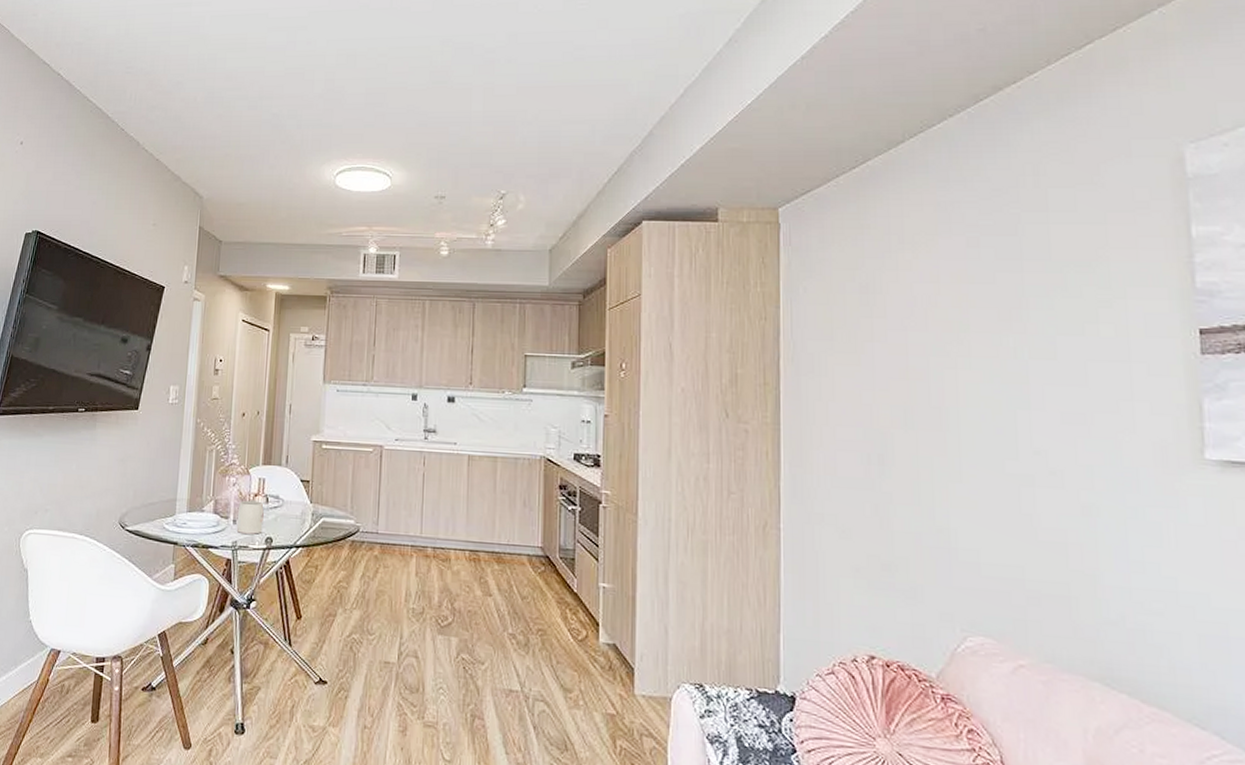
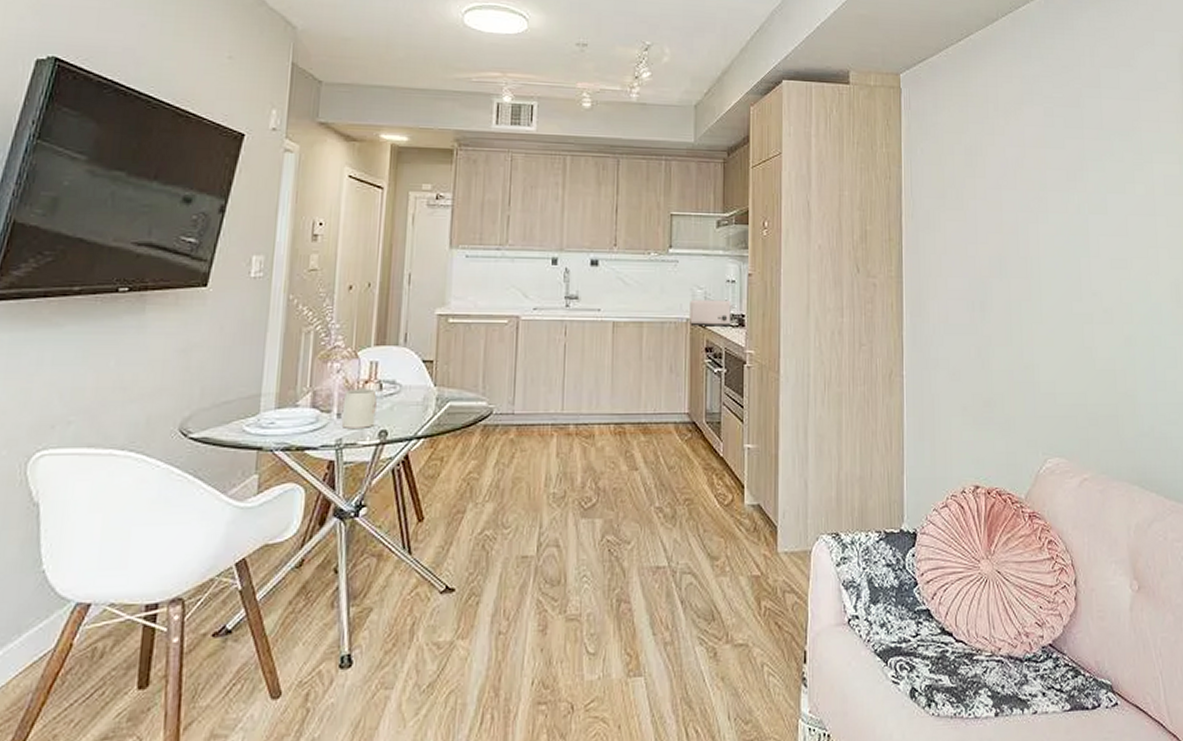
toaster: none [543,437,588,466] -> present [690,299,732,327]

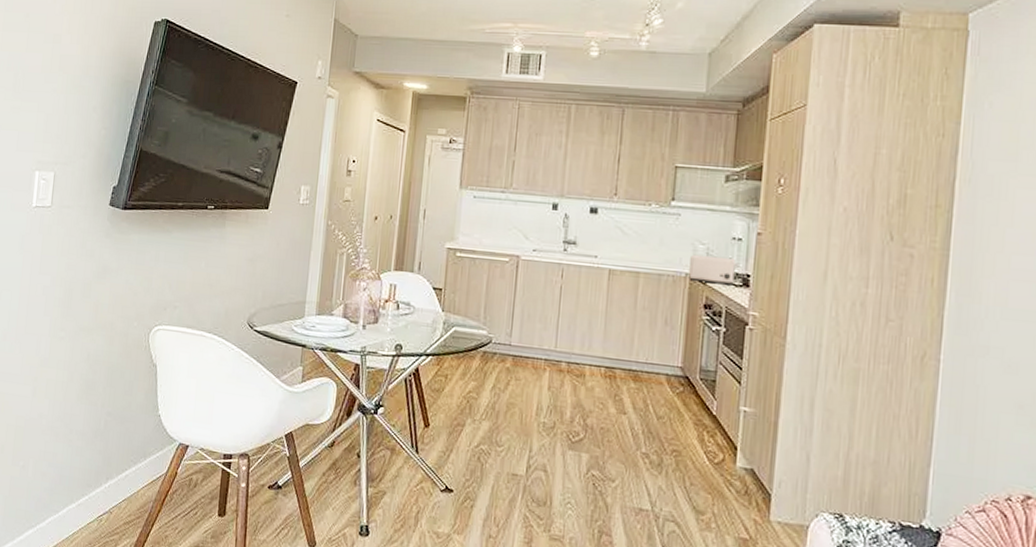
mug: present [341,388,377,428] -> none [366,305,395,341]

